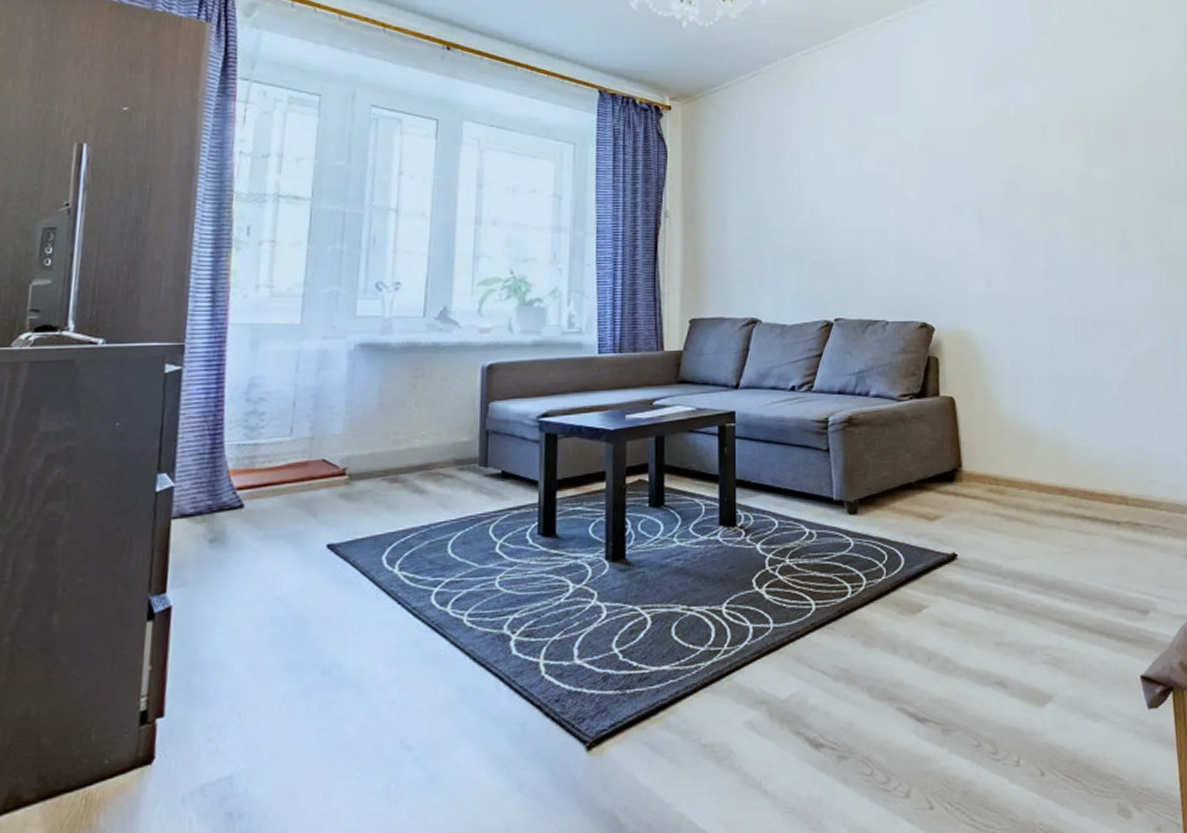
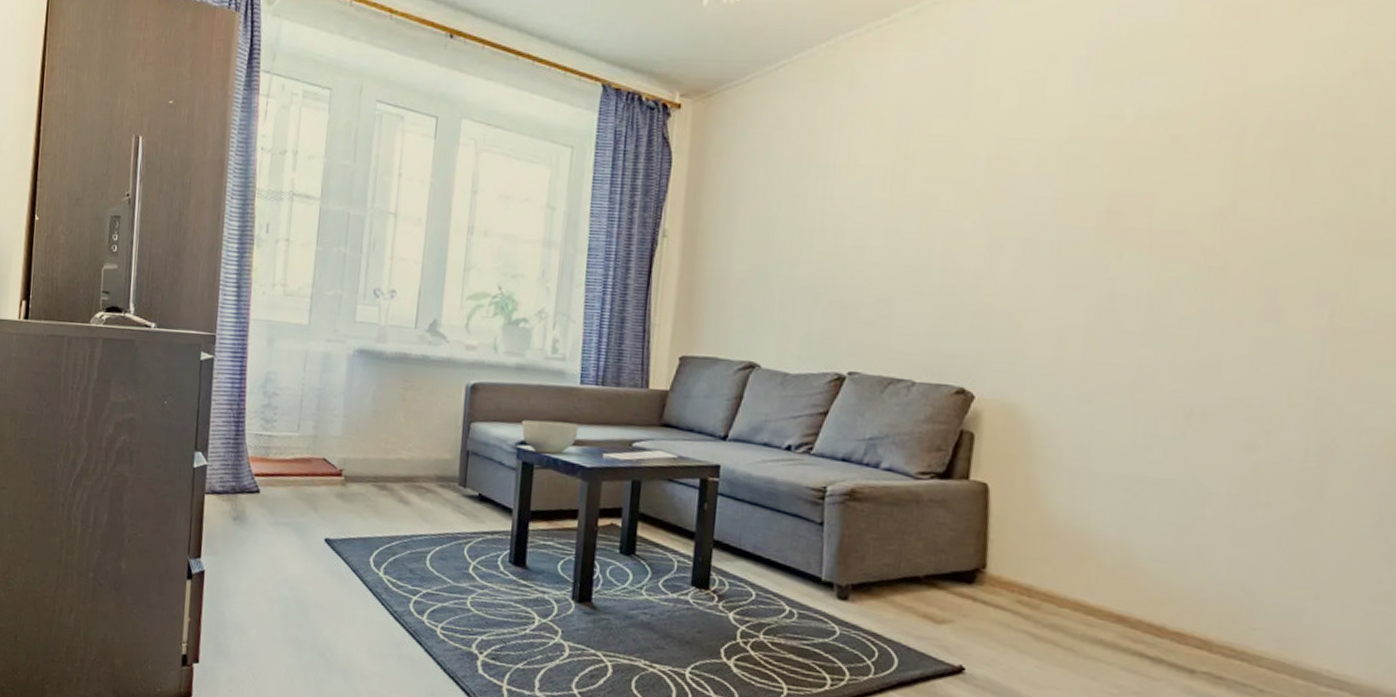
bowl: none [542,390,600,423] -> present [521,419,579,454]

